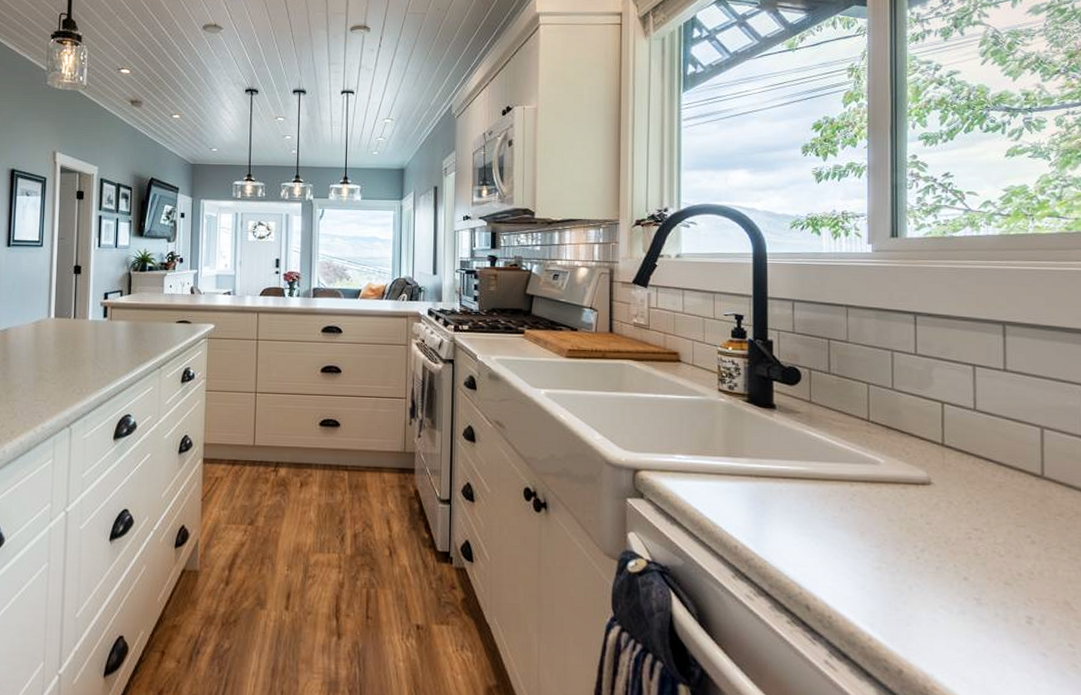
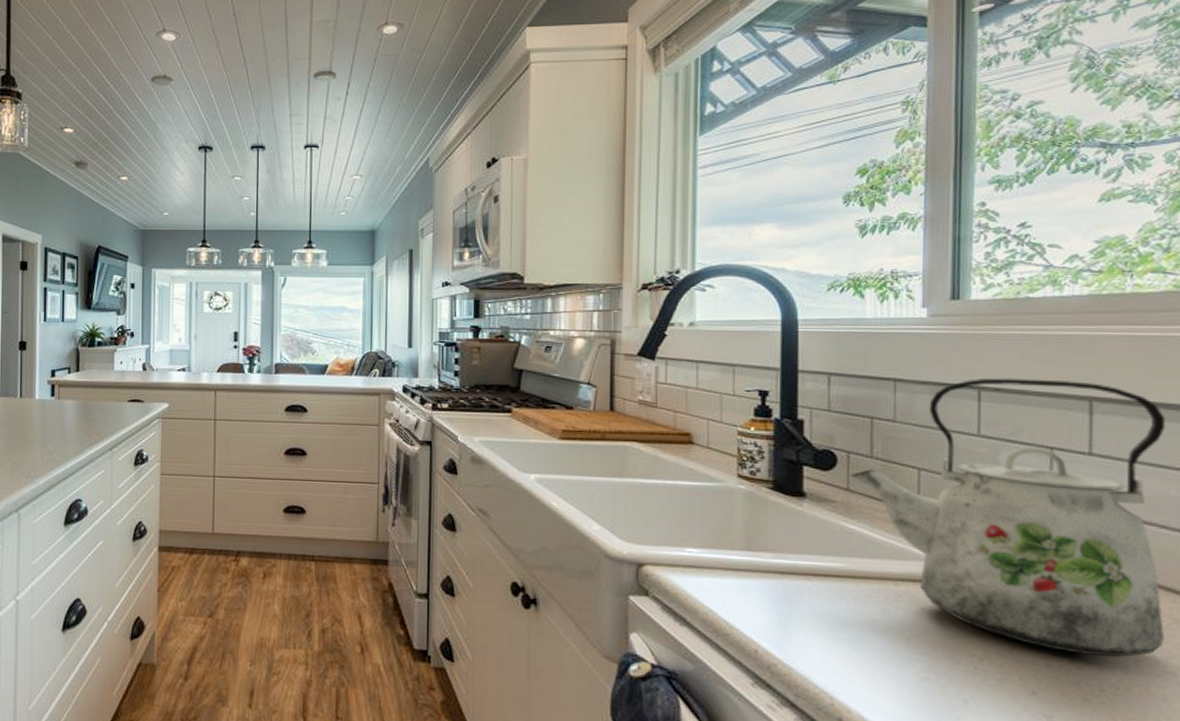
kettle: none [812,304,1068,546] -> present [850,378,1166,658]

